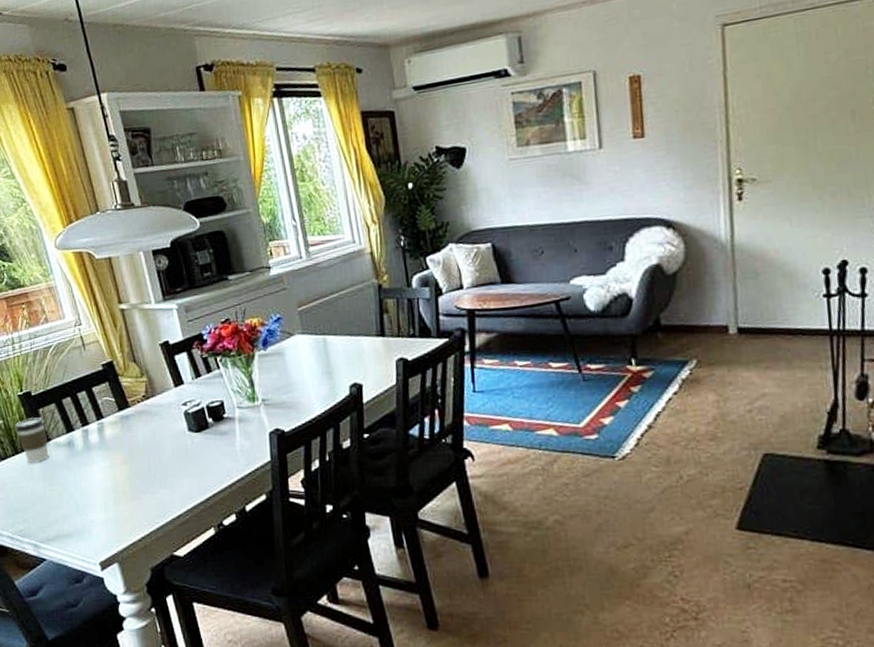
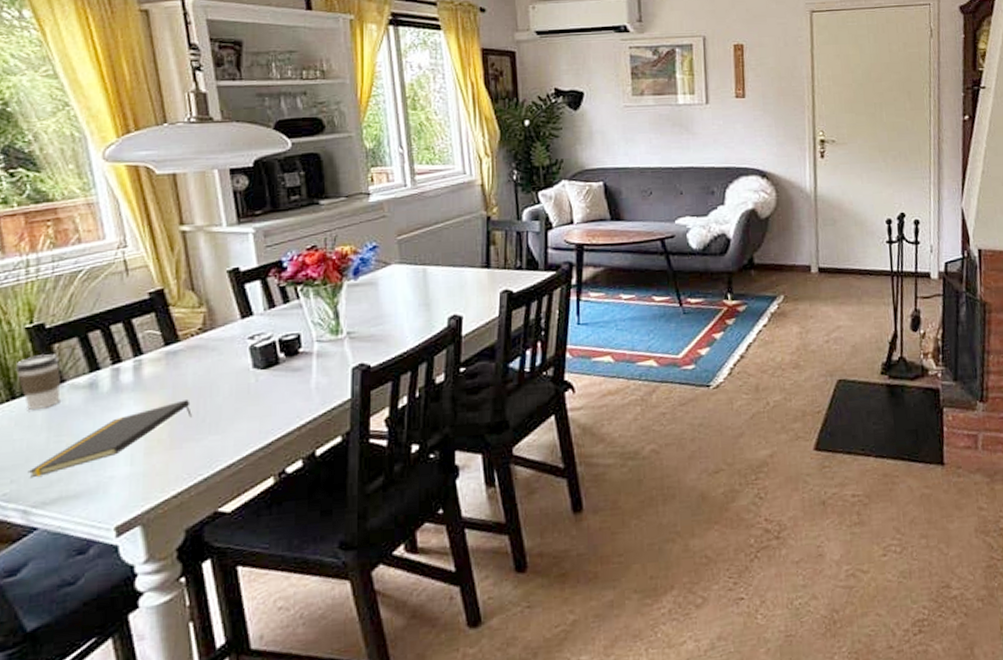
notepad: none [34,458,145,519] -> present [27,400,192,479]

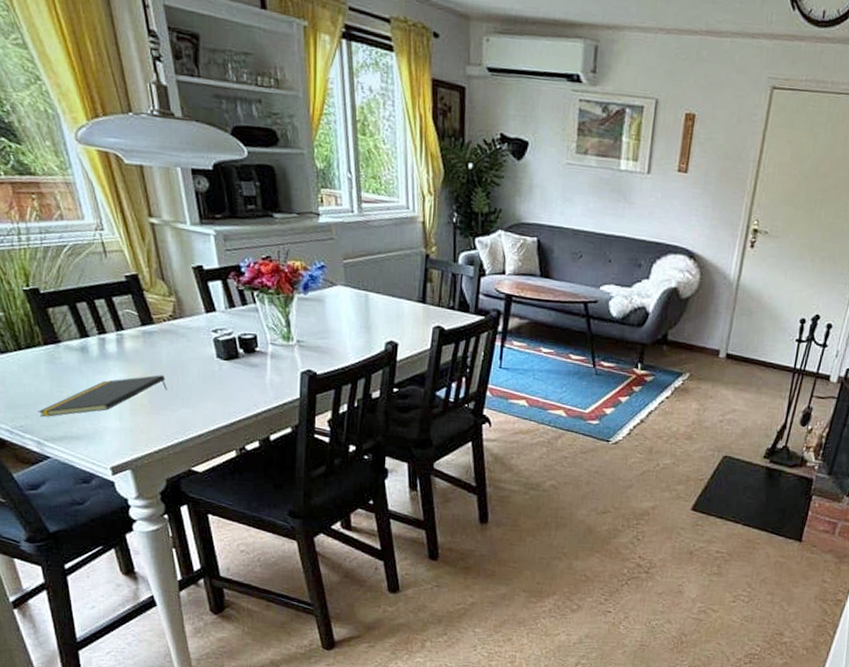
coffee cup: present [15,354,61,410] -> none [18,315,58,362]

